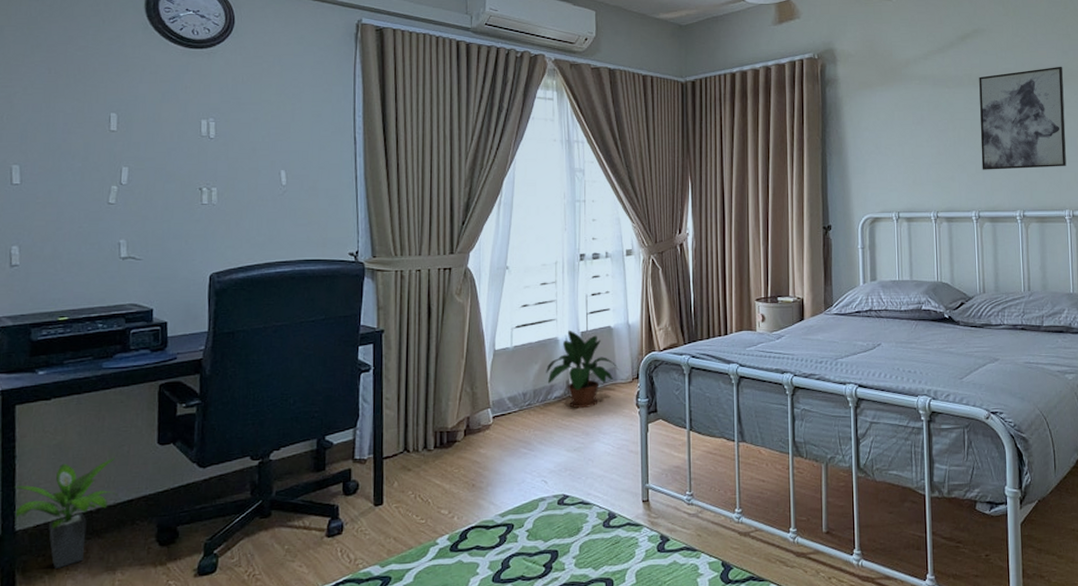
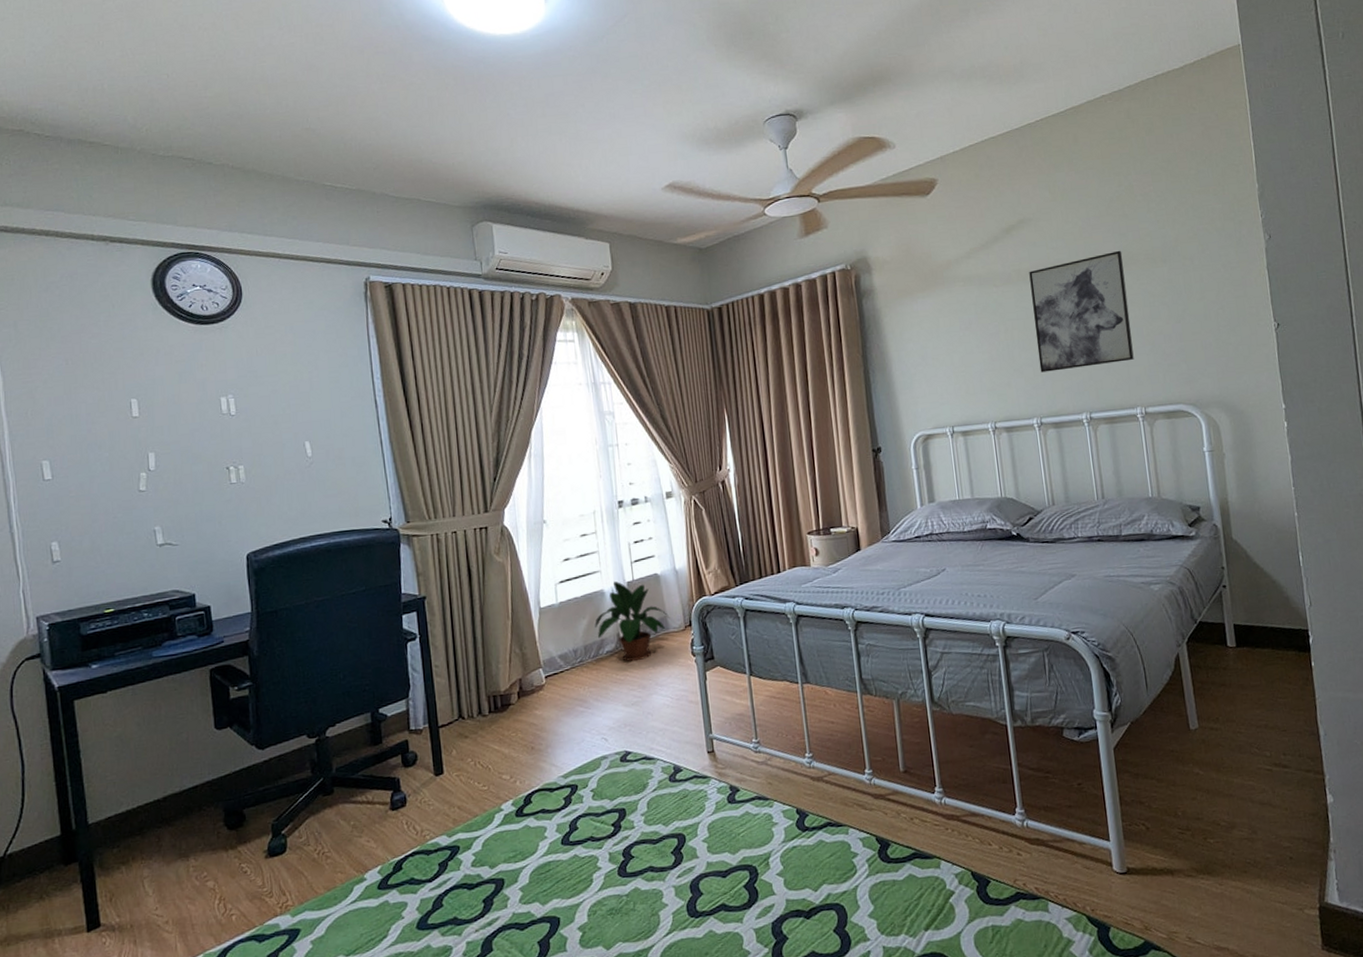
potted plant: present [13,457,117,568] -> none [82,745,182,859]

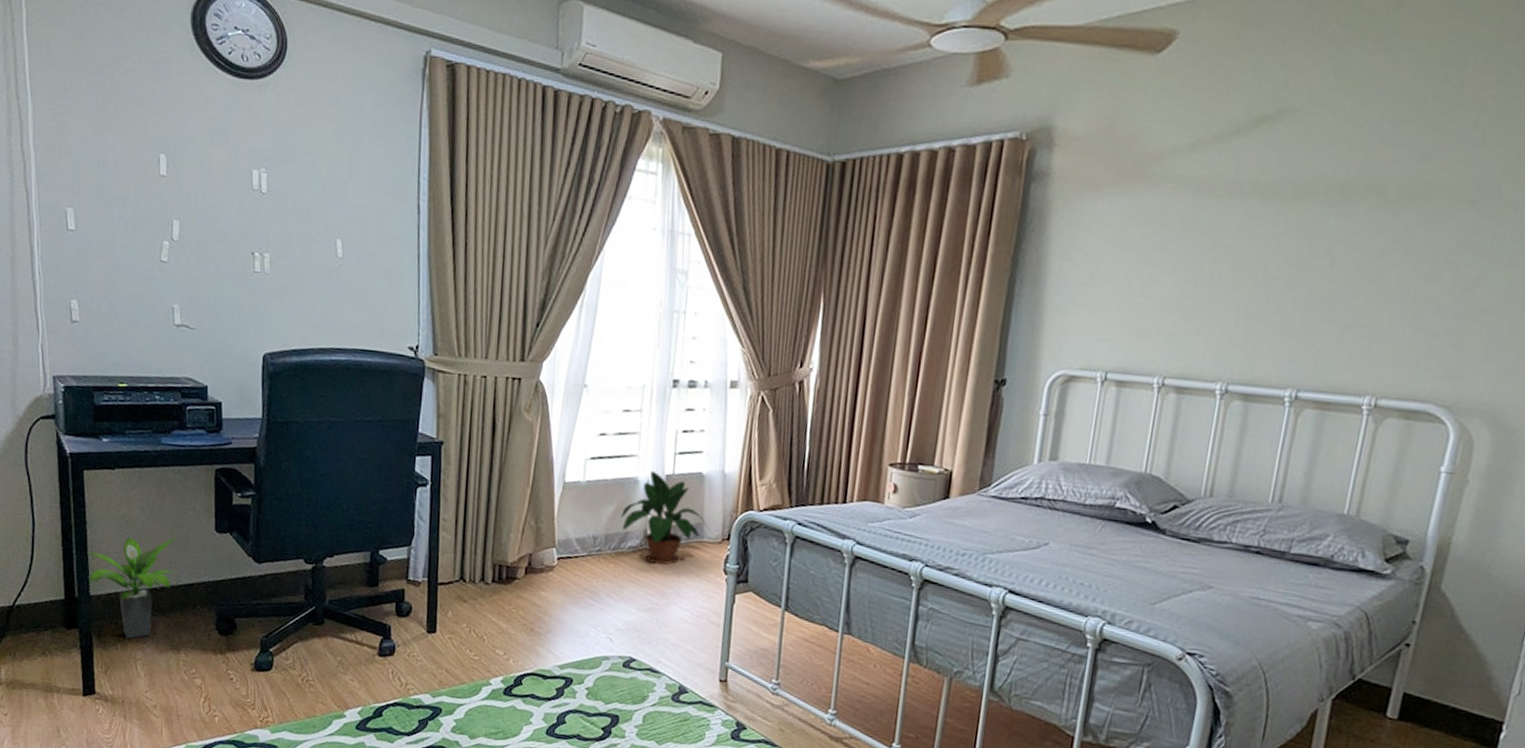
potted plant: none [82,745,182,859] -> present [87,537,179,639]
wall art: present [1029,250,1134,373] -> none [1245,176,1416,332]

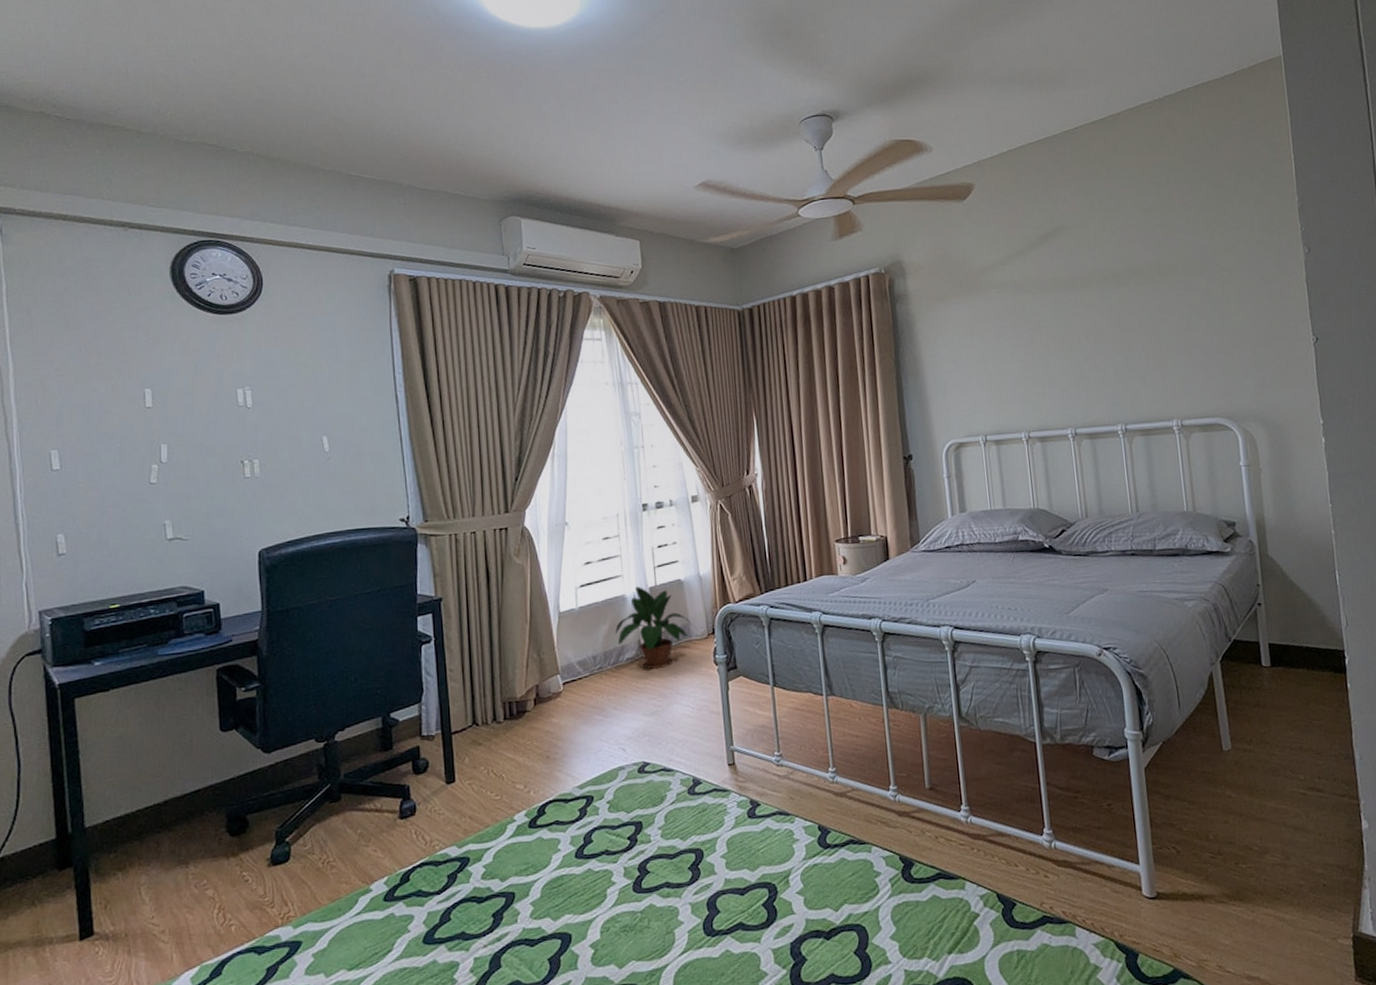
potted plant: present [87,537,179,639] -> none [80,746,183,865]

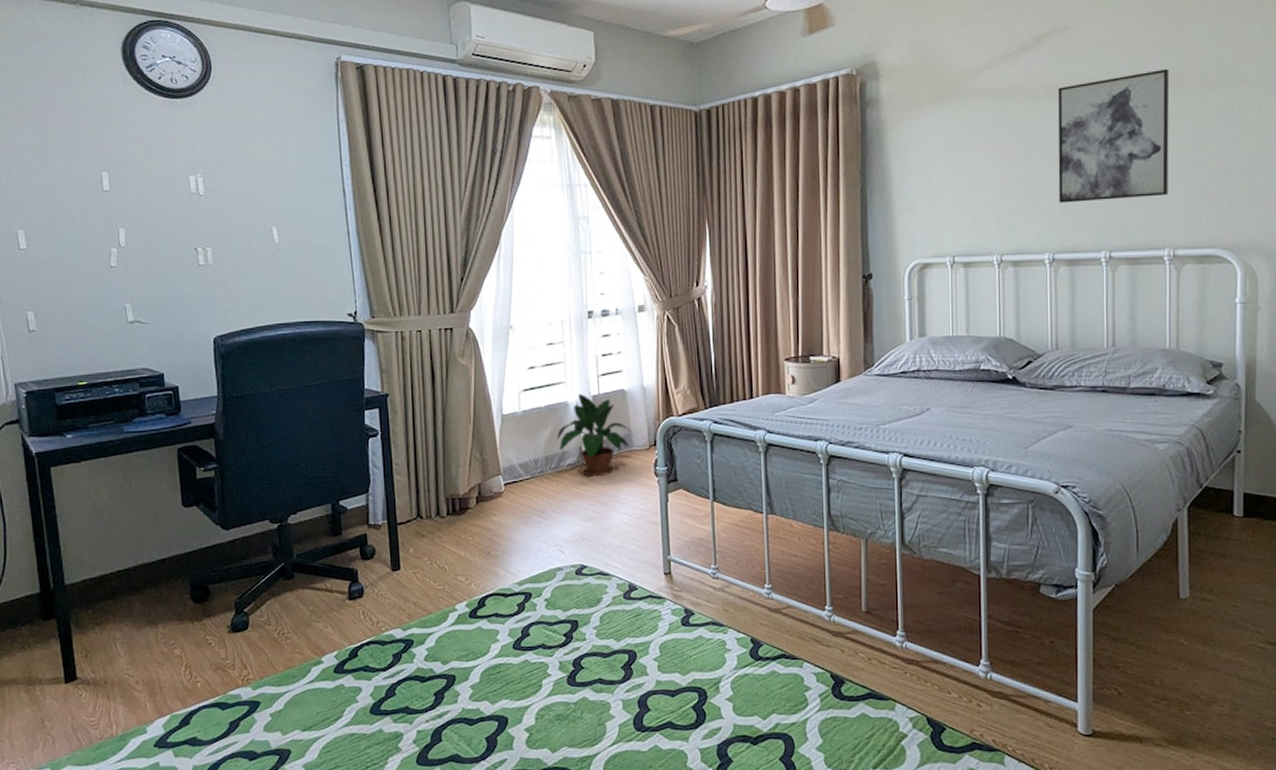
wall art: none [1065,260,1171,382] -> present [1058,68,1170,203]

